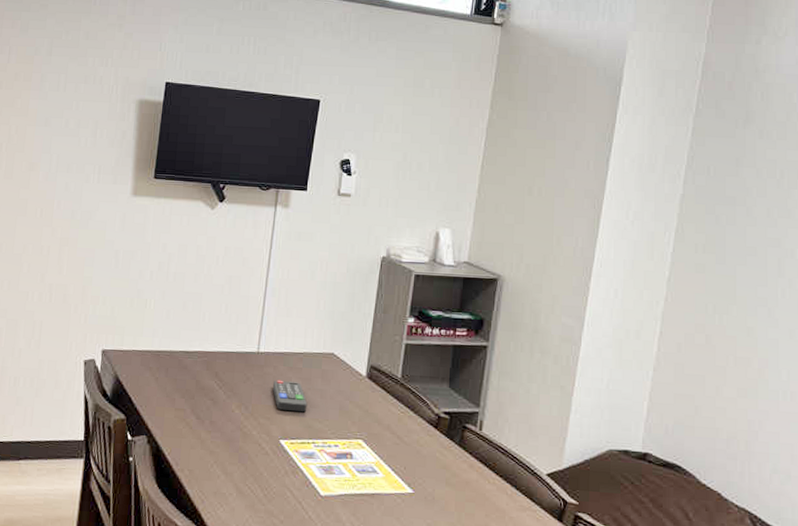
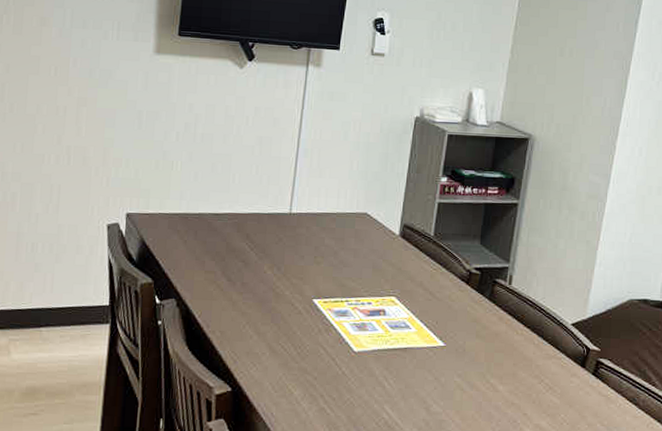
remote control: present [272,379,308,413] -> none [305,240,341,272]

